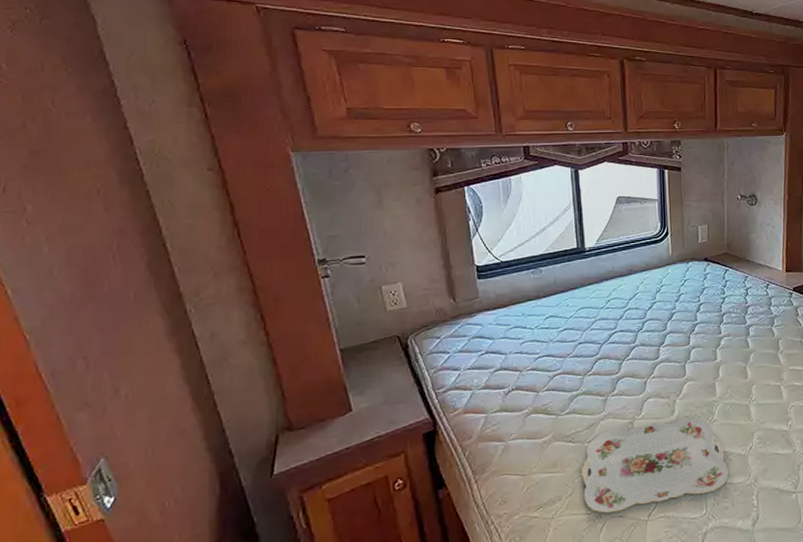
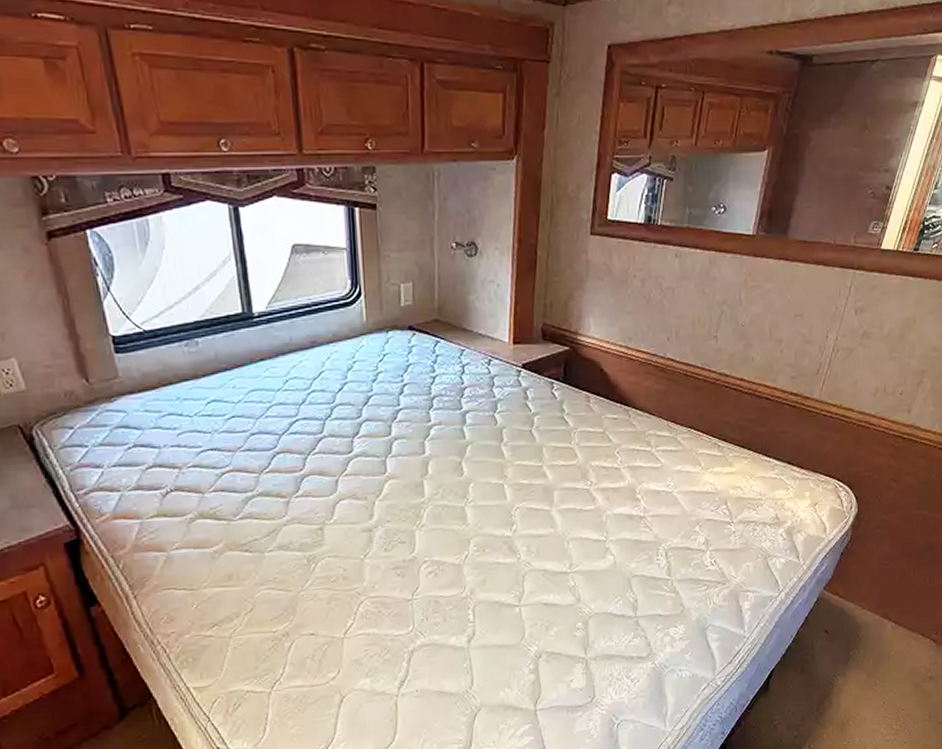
serving tray: present [580,417,729,514] -> none [261,522,441,632]

